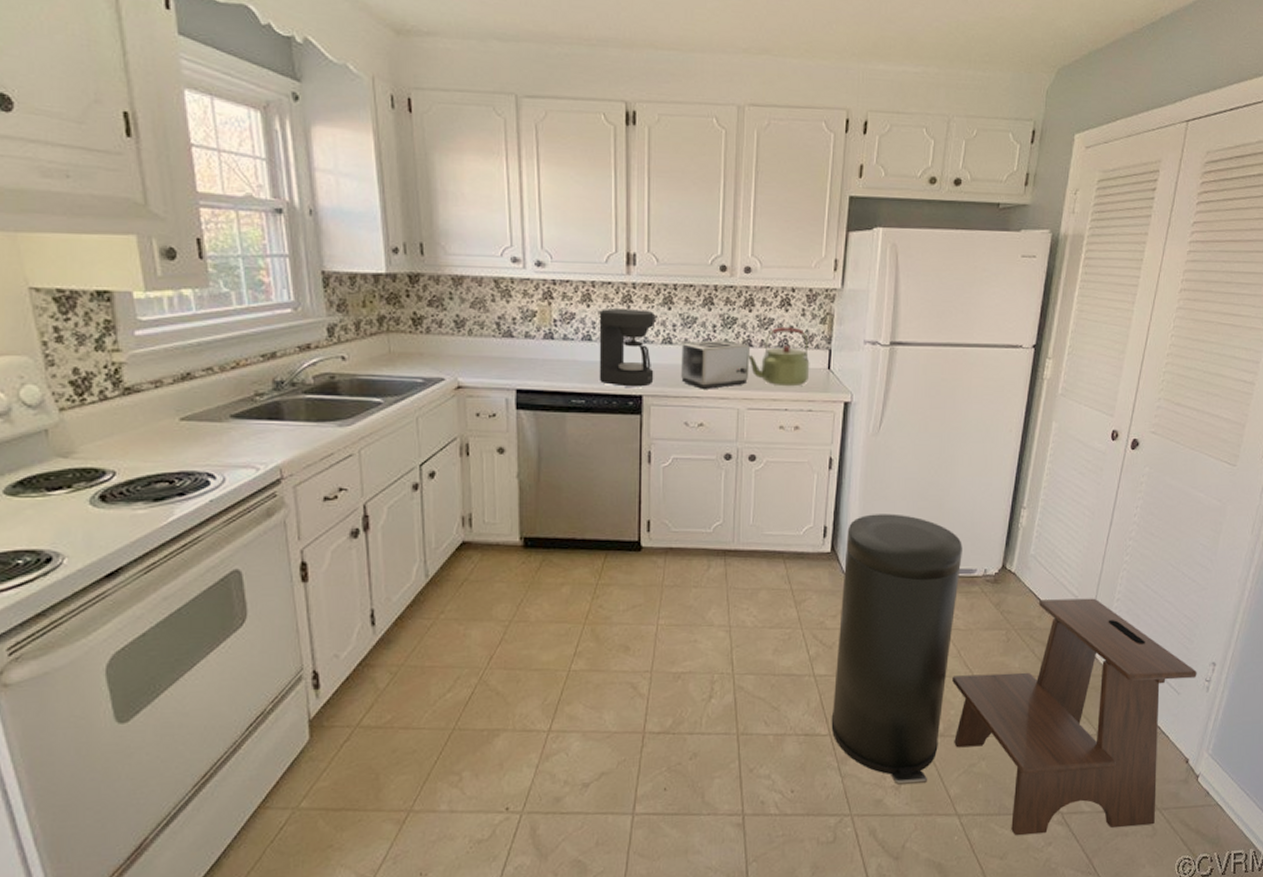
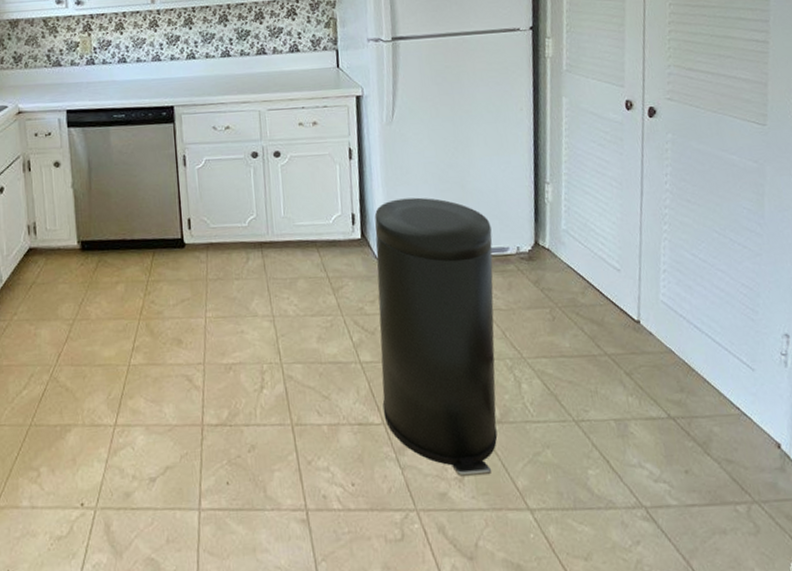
coffee maker: present [599,307,655,387] -> none [131,31,183,100]
toaster: present [681,340,750,389] -> none [204,50,266,96]
kettle: present [748,326,810,387] -> none [263,33,321,87]
step stool: present [952,598,1197,836] -> none [501,270,770,533]

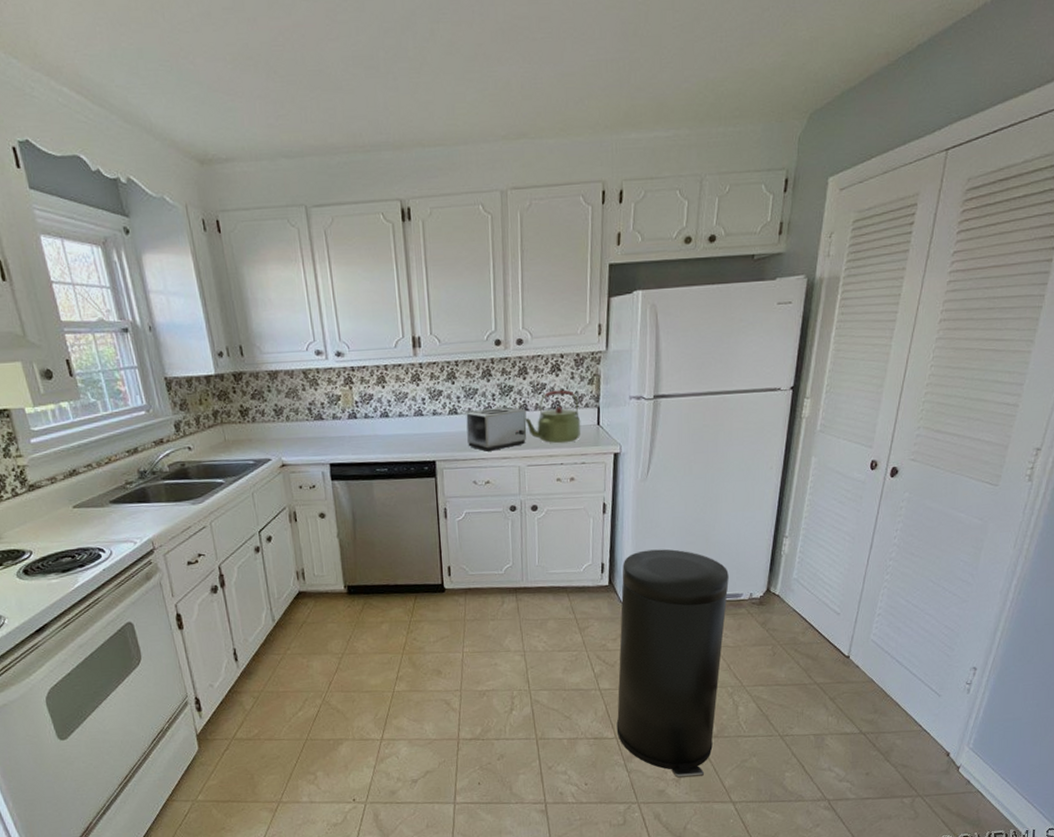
toaster: none [204,50,266,96] -> present [466,406,527,451]
kettle: none [263,33,321,87] -> present [525,389,581,444]

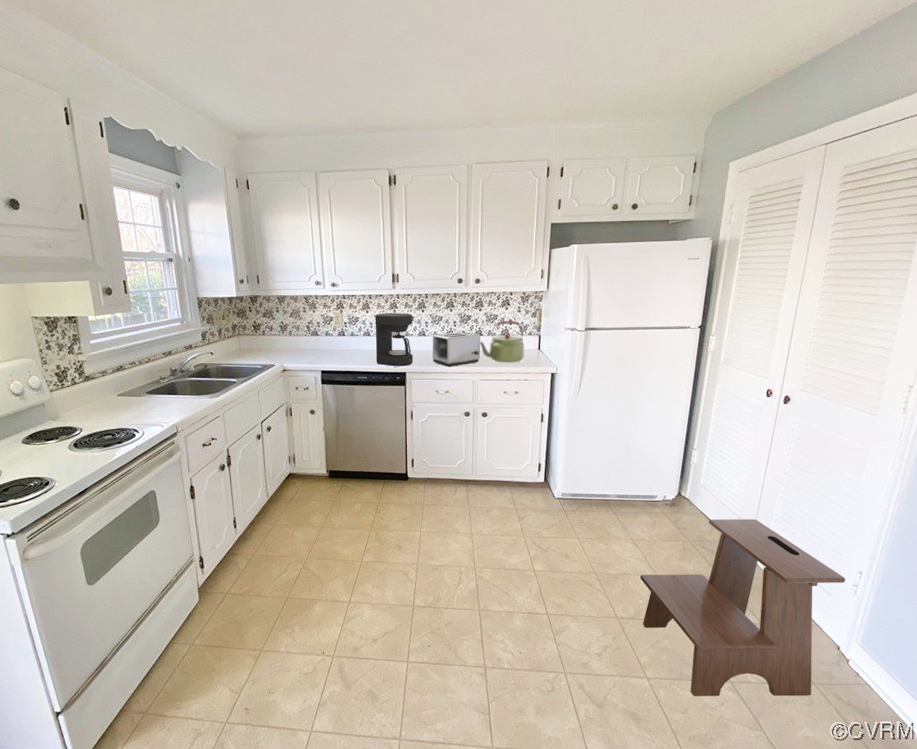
coffee maker: none [393,386,445,455] -> present [375,312,414,367]
pedal bin: present [616,549,729,779] -> none [548,454,646,654]
step stool: none [723,614,958,819] -> present [640,519,846,697]

